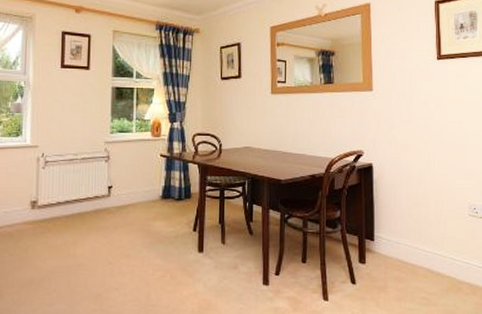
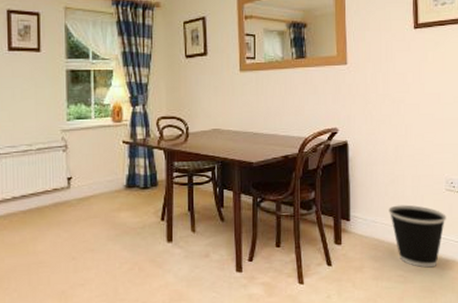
wastebasket: none [412,228,469,291] -> present [388,204,446,268]

